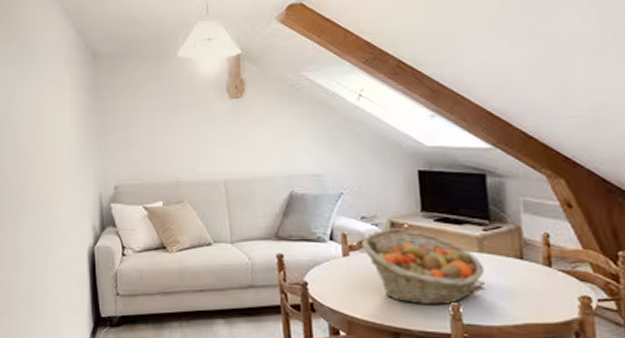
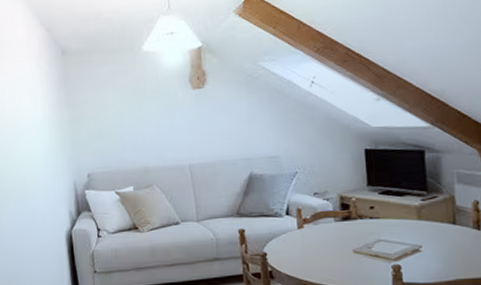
fruit basket: present [362,228,485,306] -> none [315,201,423,268]

